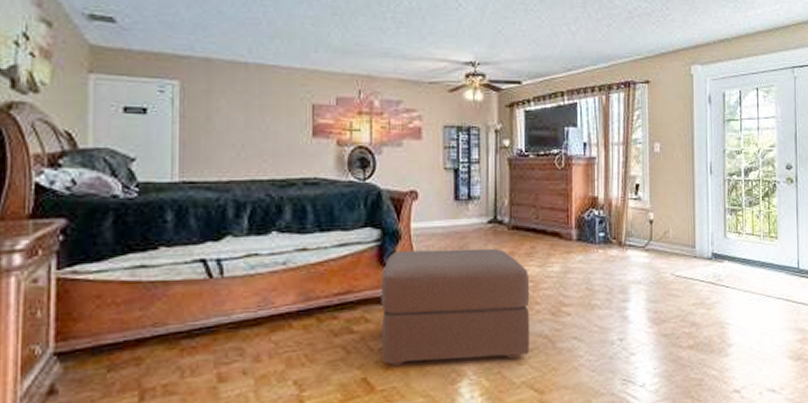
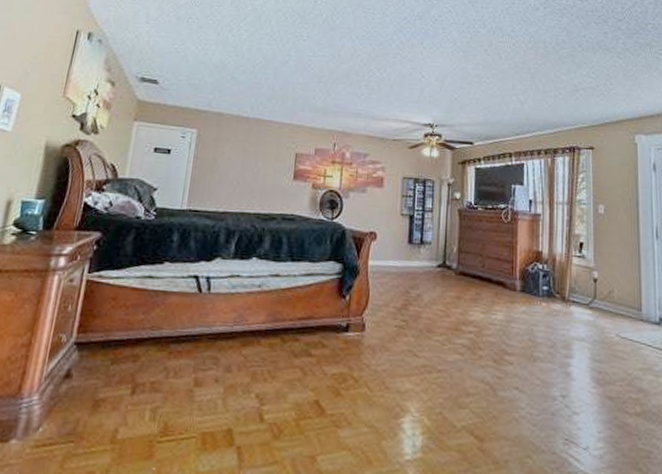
ottoman: present [380,248,531,366] -> none [334,285,474,401]

